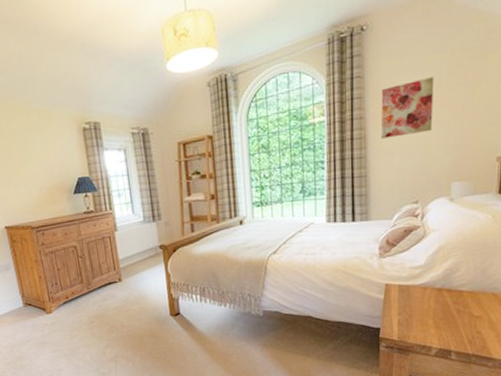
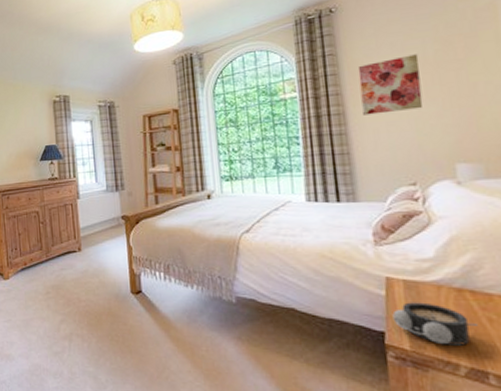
alarm clock: none [387,301,449,334] -> present [392,302,478,346]

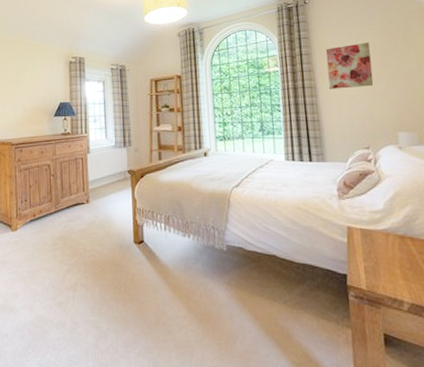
alarm clock: present [392,302,478,346] -> none [352,248,416,285]

